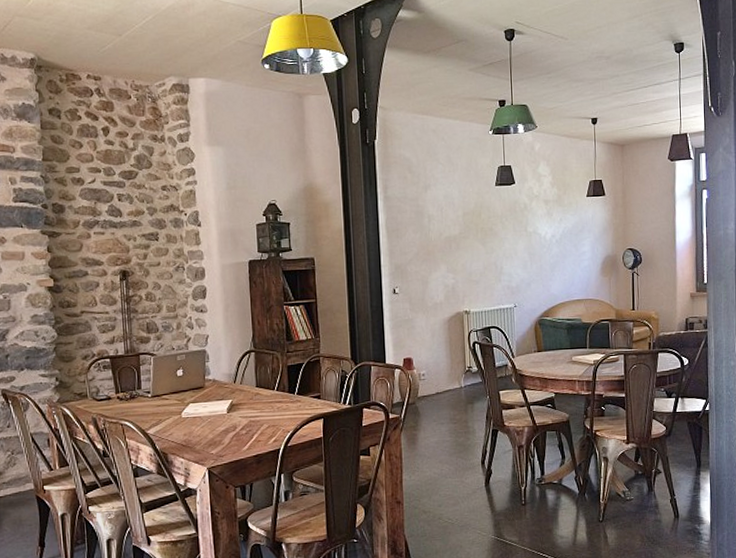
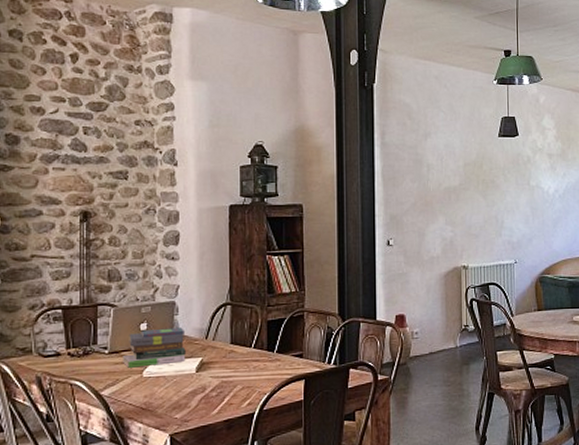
books: none [163,373,218,410] -> present [122,327,186,368]

